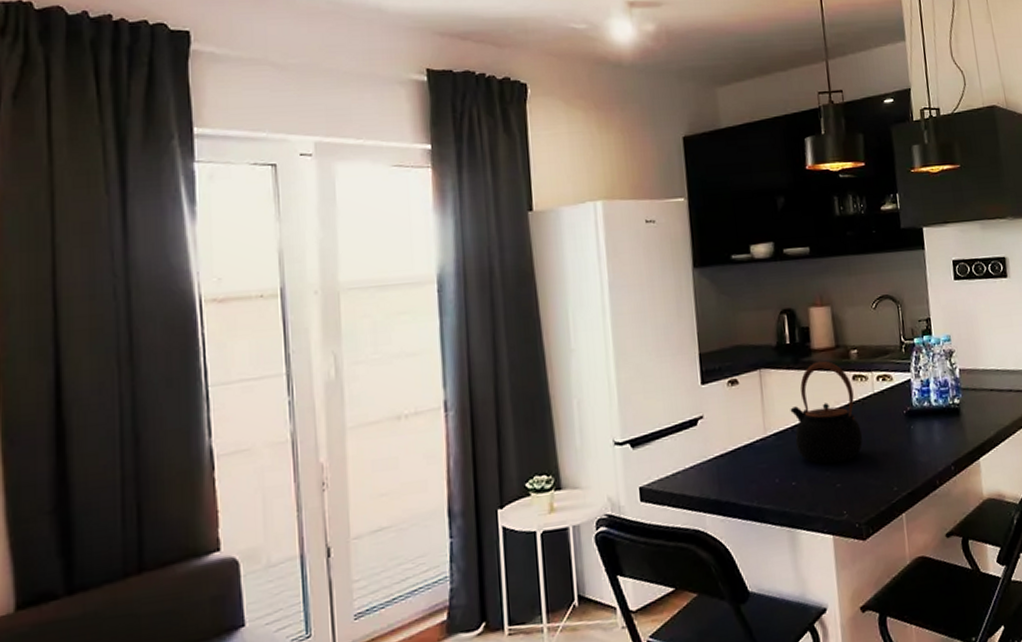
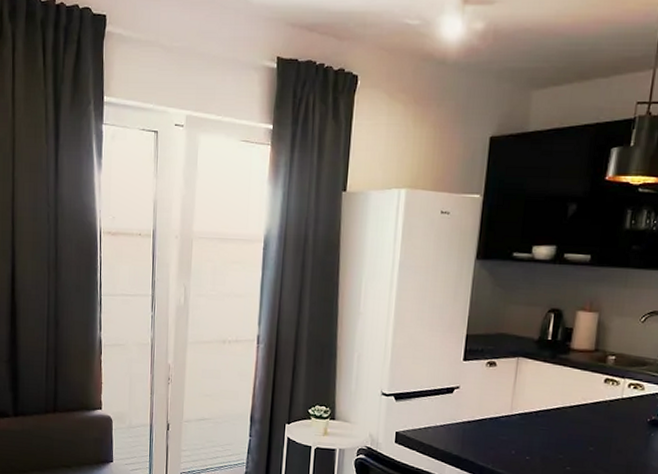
teapot: present [790,360,863,464] -> none [536,360,603,451]

